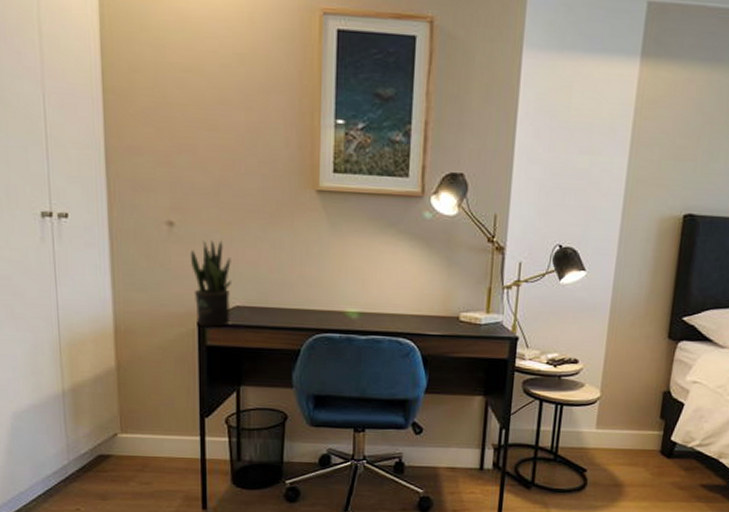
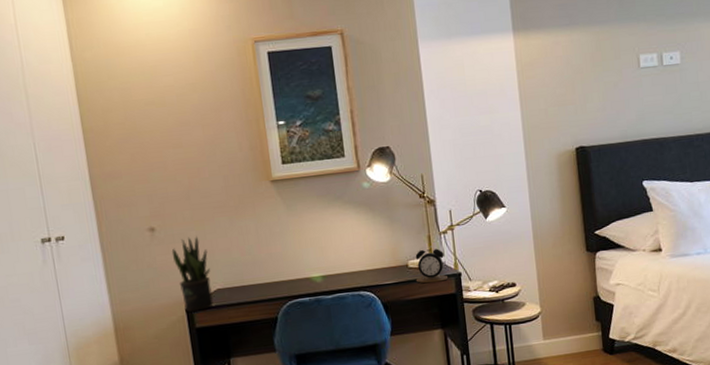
alarm clock: none [464,299,503,343] -> present [415,245,449,284]

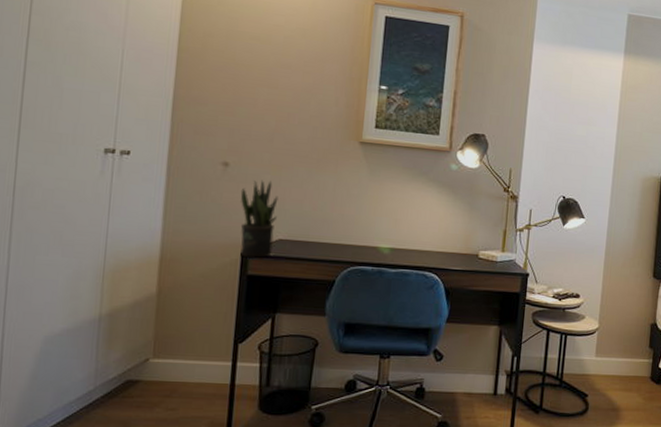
alarm clock: present [415,245,449,284] -> none [482,240,516,279]

